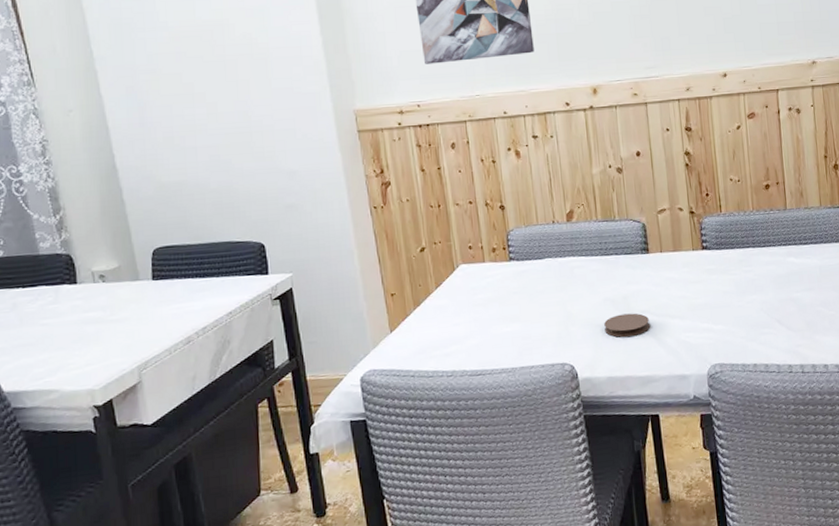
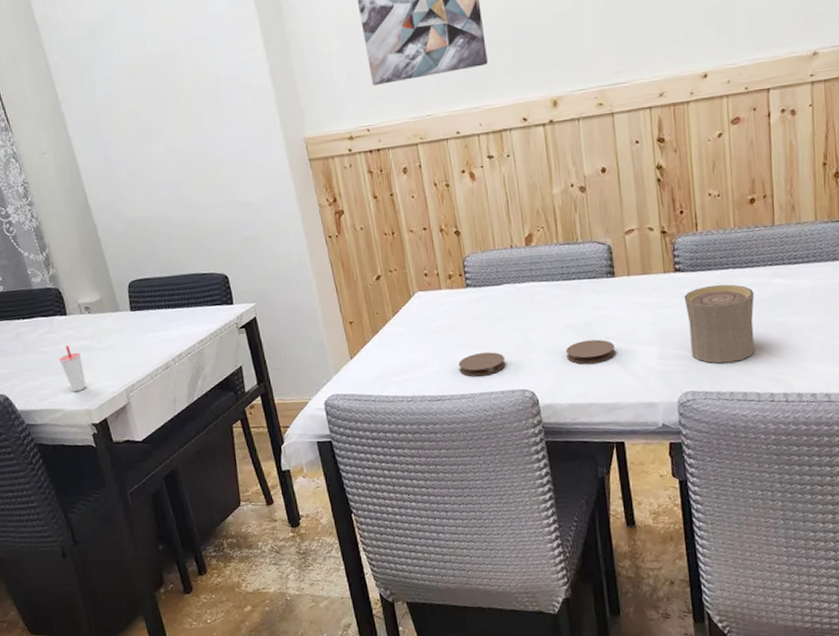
cup: none [61,317,91,369] -> present [58,345,86,391]
coaster: none [500,325,547,350] -> present [458,352,506,377]
cup: none [711,262,774,337] -> present [684,284,755,364]

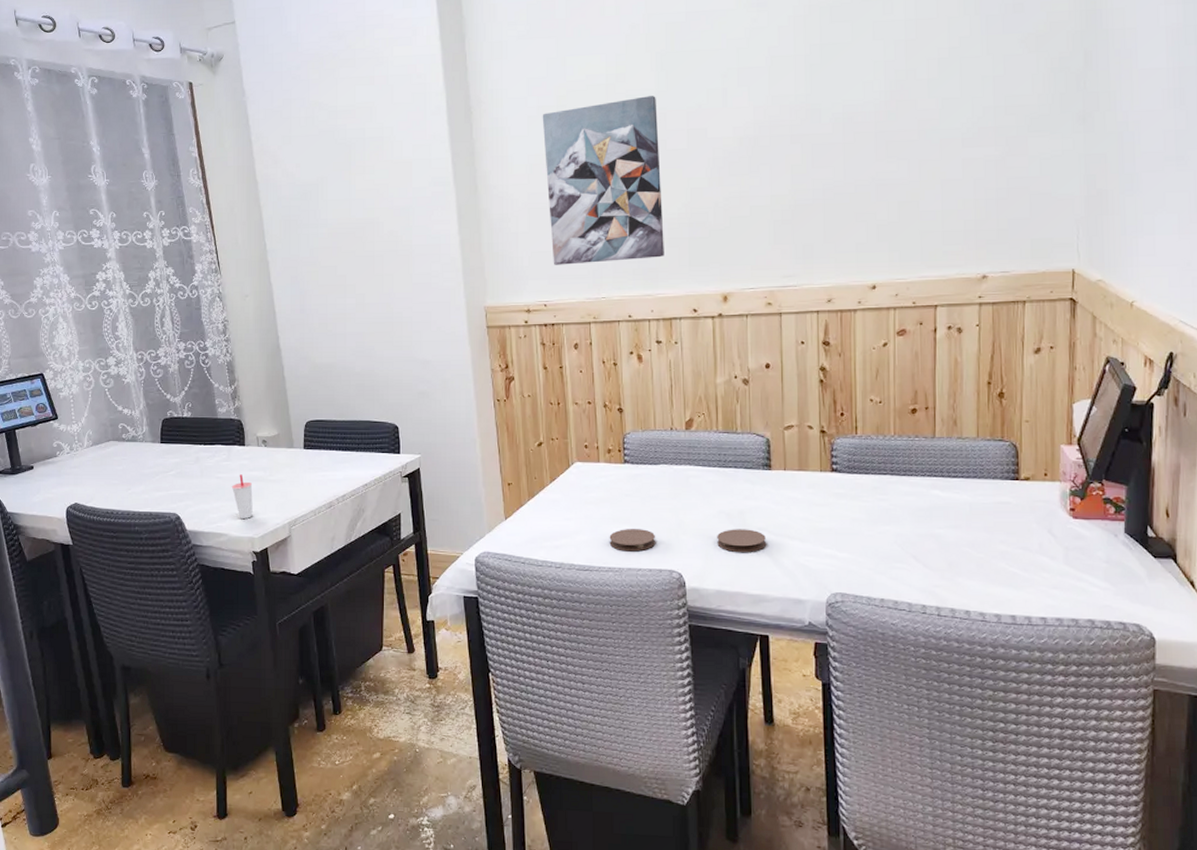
cup: present [684,284,755,364] -> none [839,489,911,568]

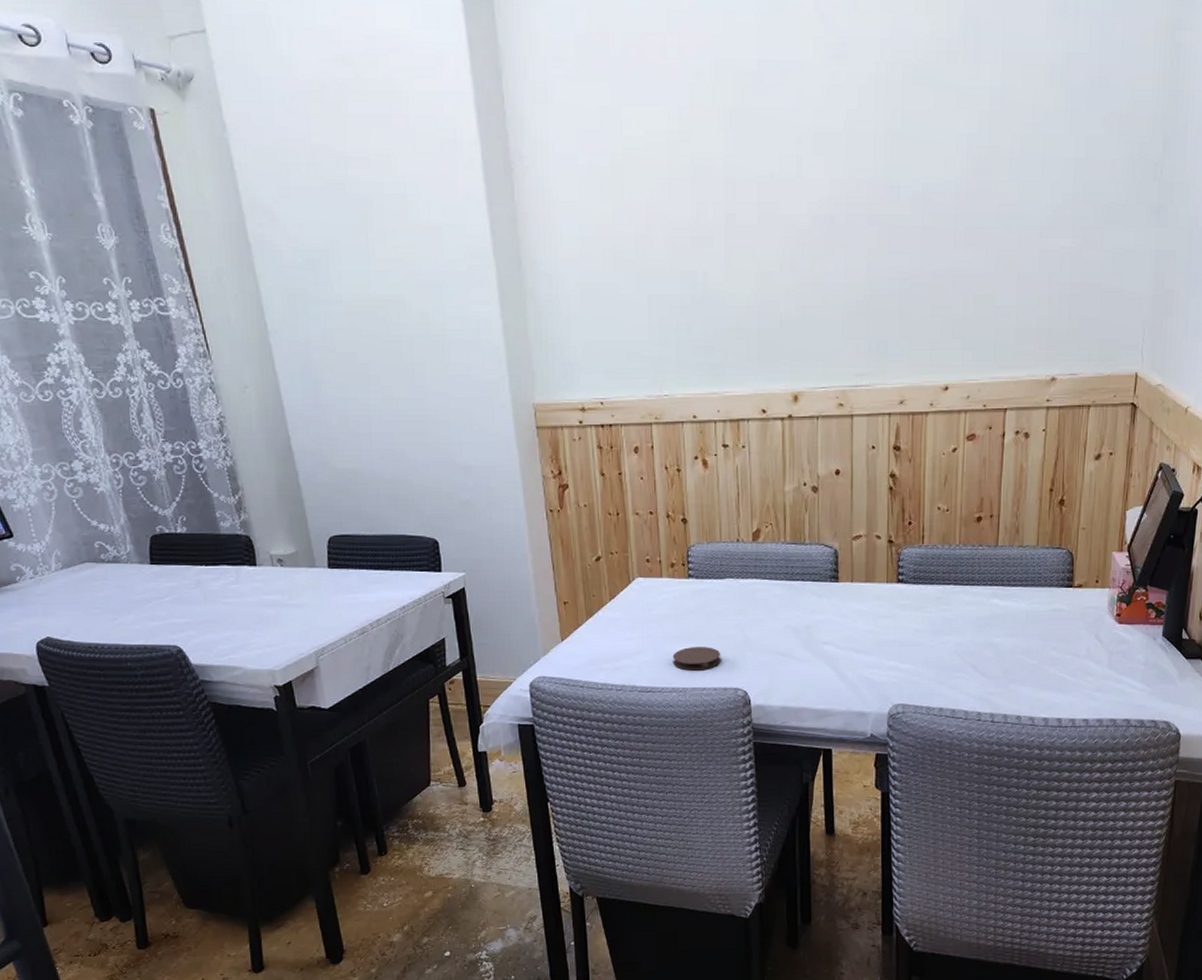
cup: present [231,474,253,518] -> none [243,599,271,649]
wall art: present [542,96,664,265] -> none [595,160,732,357]
coaster: present [717,529,766,552] -> none [783,643,831,667]

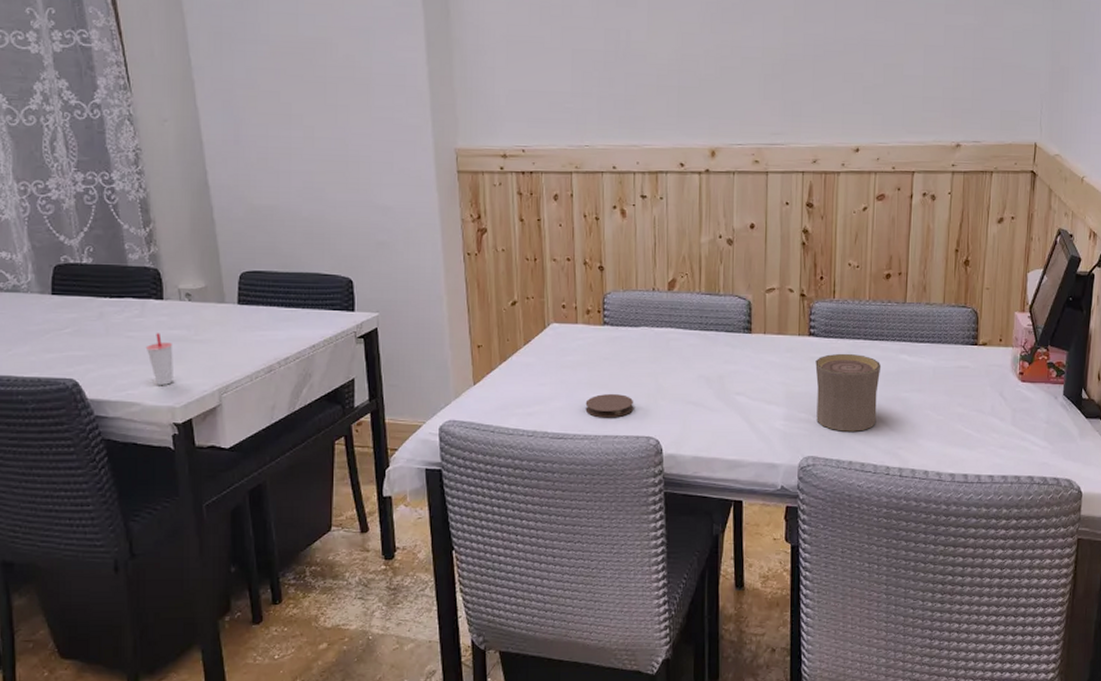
cup: none [243,599,271,649] -> present [145,333,173,385]
cup: none [904,599,972,678] -> present [815,353,882,432]

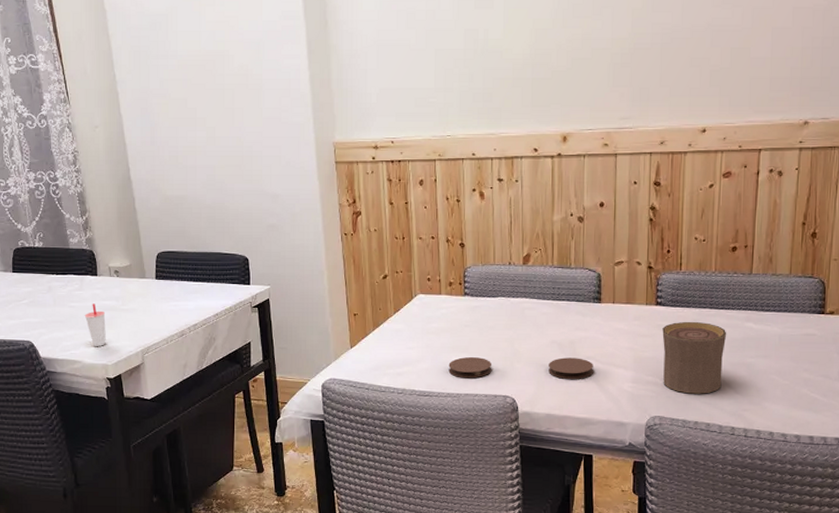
coaster: none [695,394,743,417] -> present [549,357,593,379]

